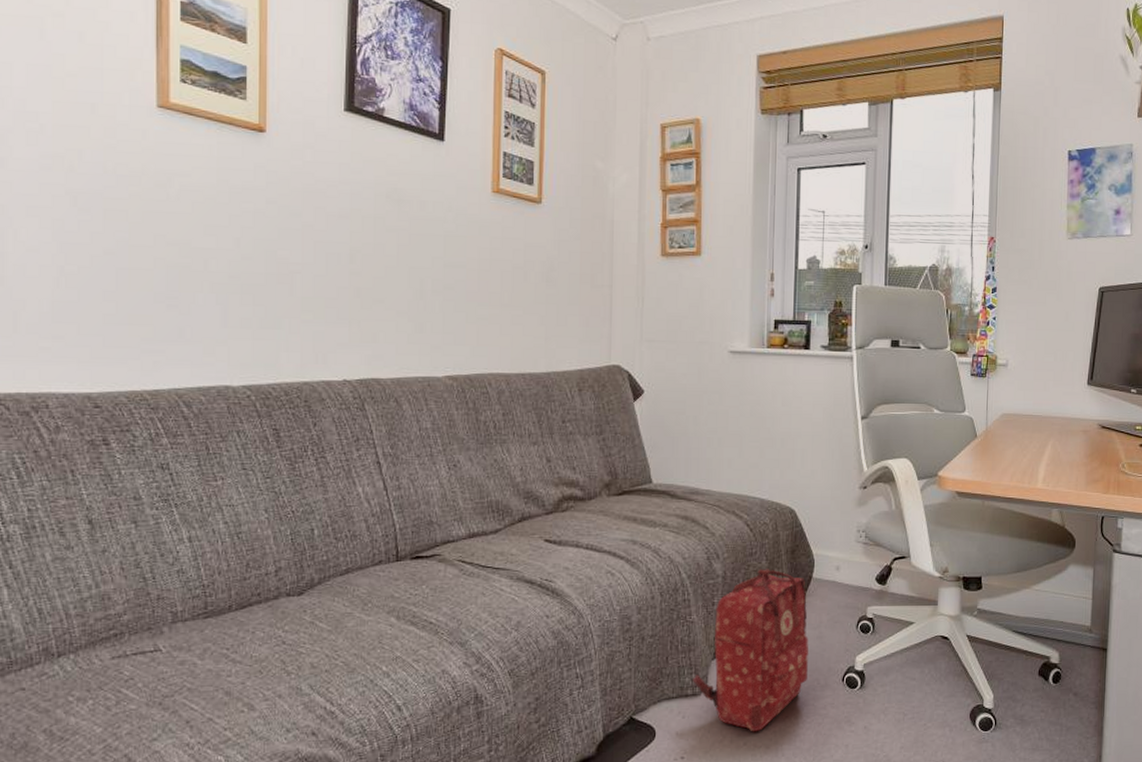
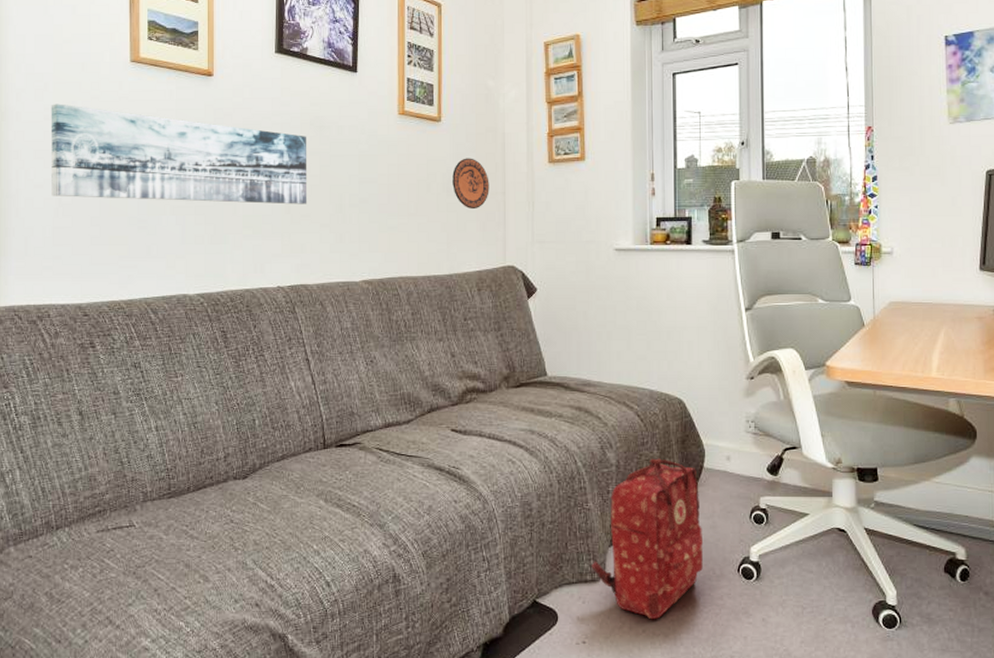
wall art: none [49,151,382,288] -> present [50,103,308,205]
decorative plate: none [553,245,595,303] -> present [452,158,489,210]

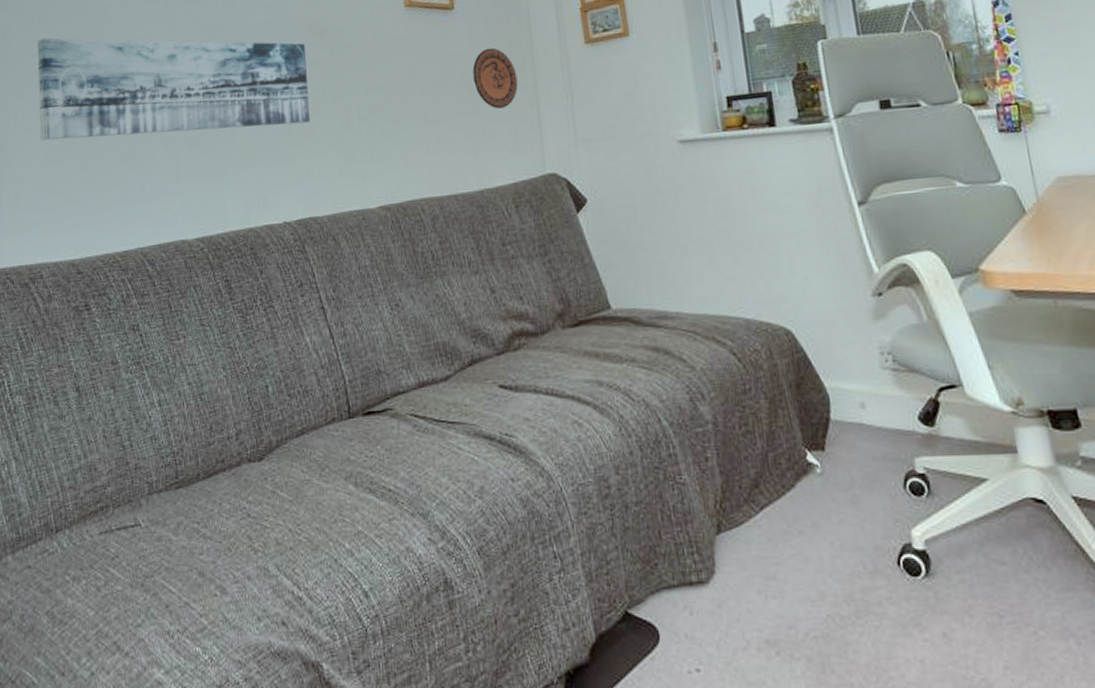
backpack: present [591,457,704,619] -> none [695,408,848,635]

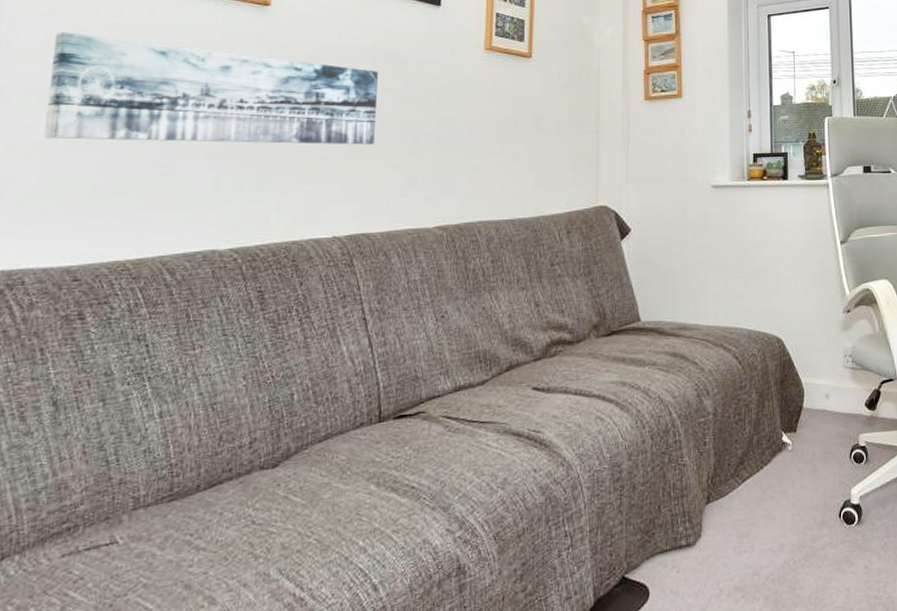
decorative plate: present [472,47,518,110] -> none [542,95,582,148]

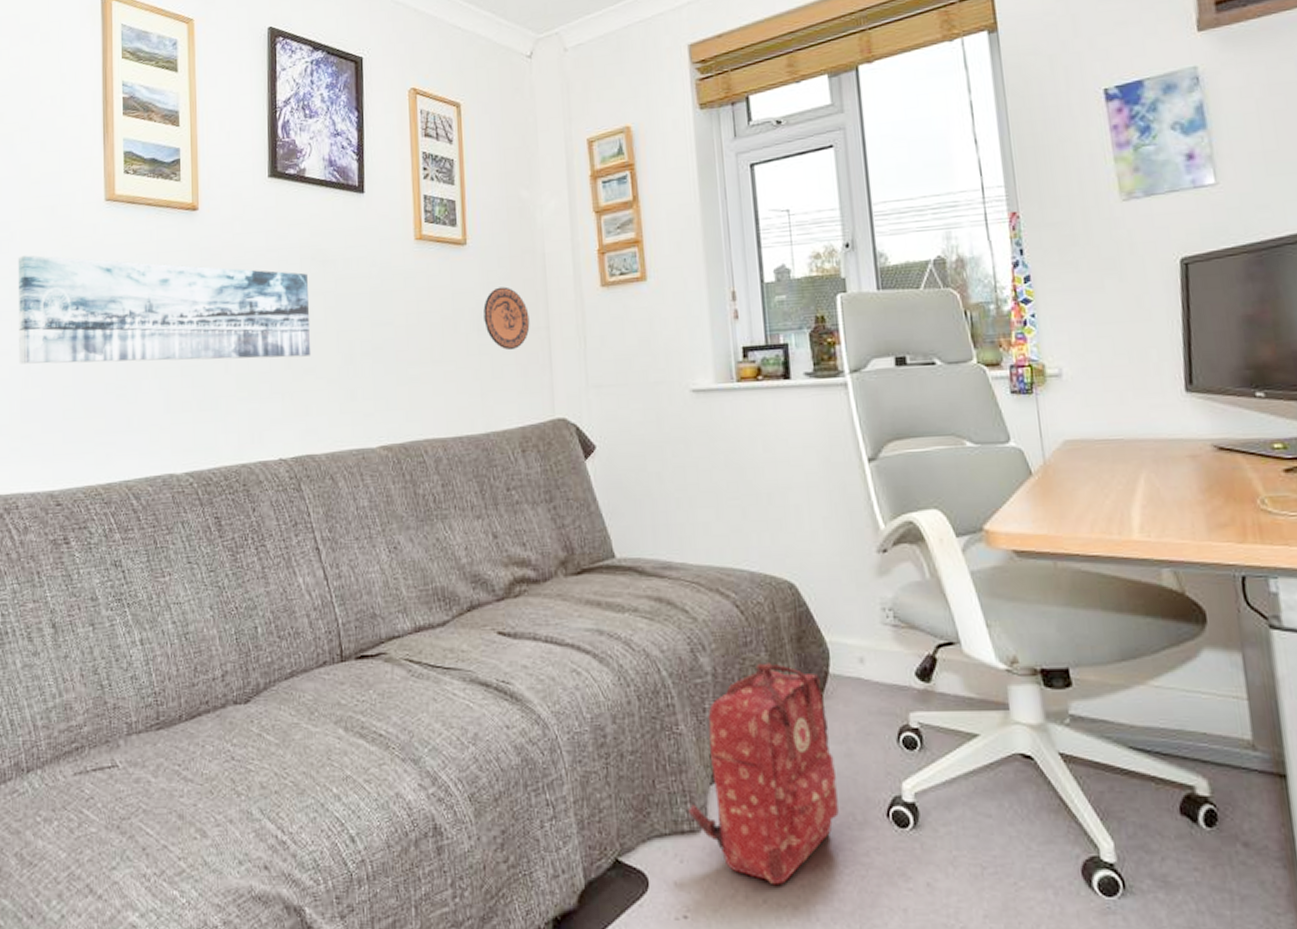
decorative plate: none [542,95,582,148] -> present [483,286,530,351]
backpack: none [686,401,804,581] -> present [688,661,839,884]

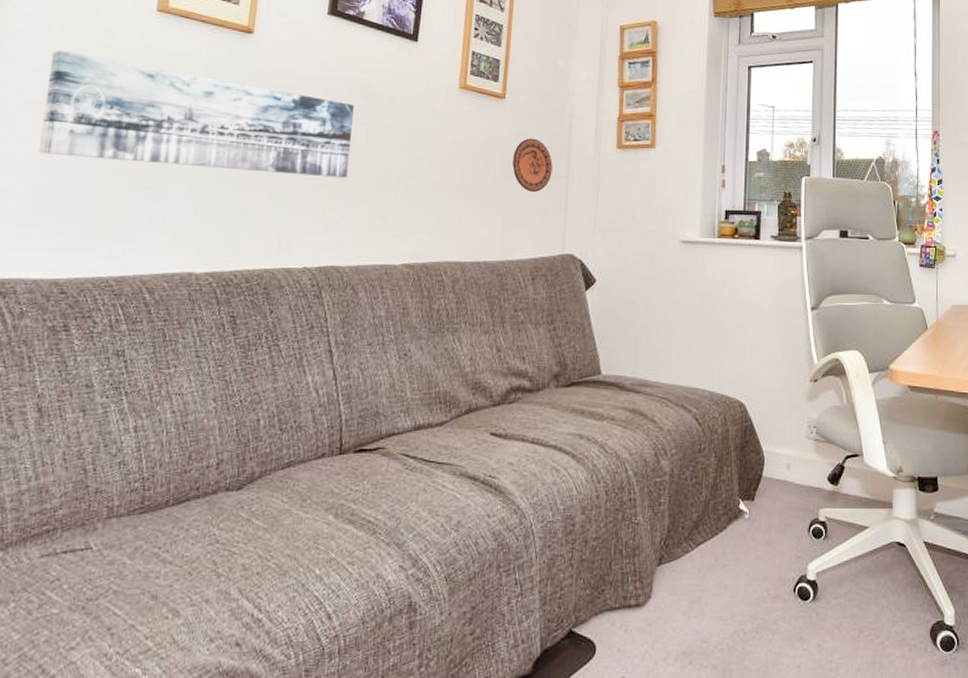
backpack: present [688,661,839,884] -> none [637,465,759,648]

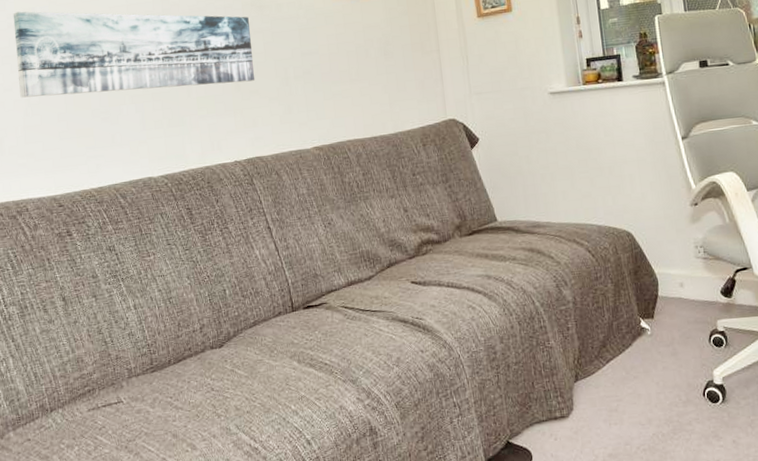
decorative plate: present [512,138,553,193] -> none [388,20,425,70]

